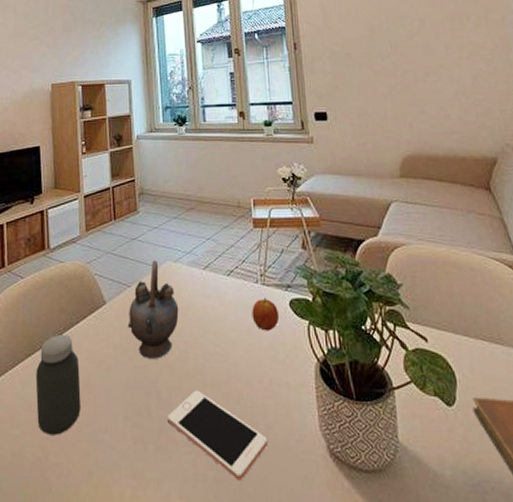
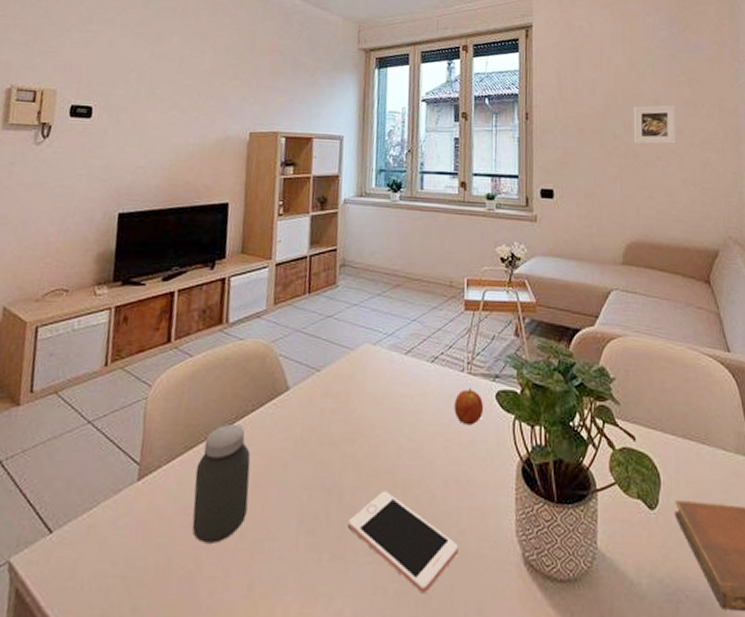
teapot: present [127,260,179,359] -> none [312,342,374,455]
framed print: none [399,22,444,62] -> present [634,105,676,144]

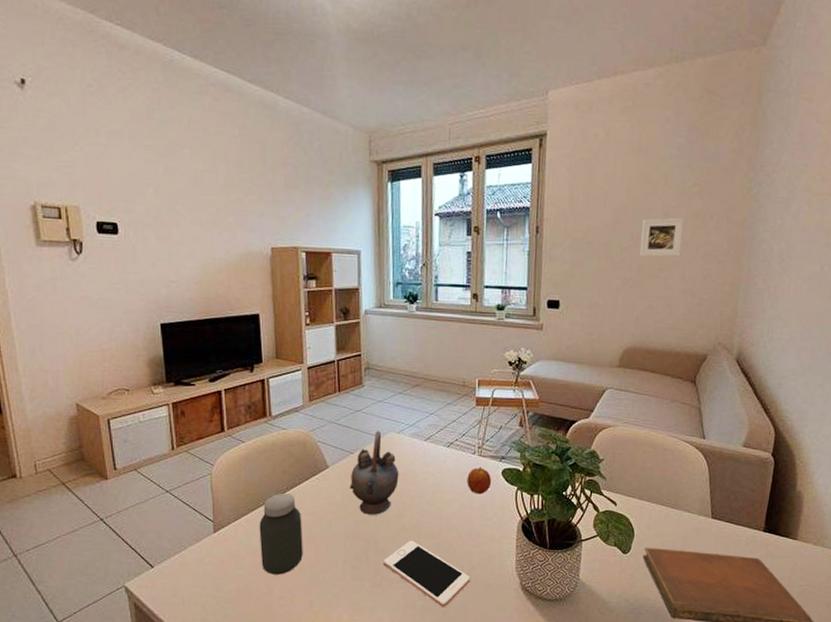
teapot: none [312,342,374,455] -> present [349,431,399,515]

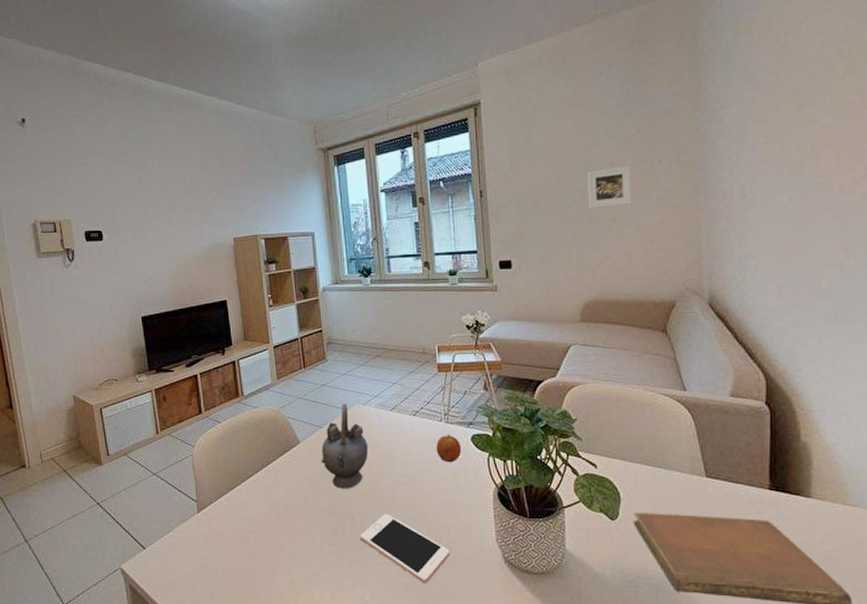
jar: present [259,492,303,575] -> none [239,470,282,553]

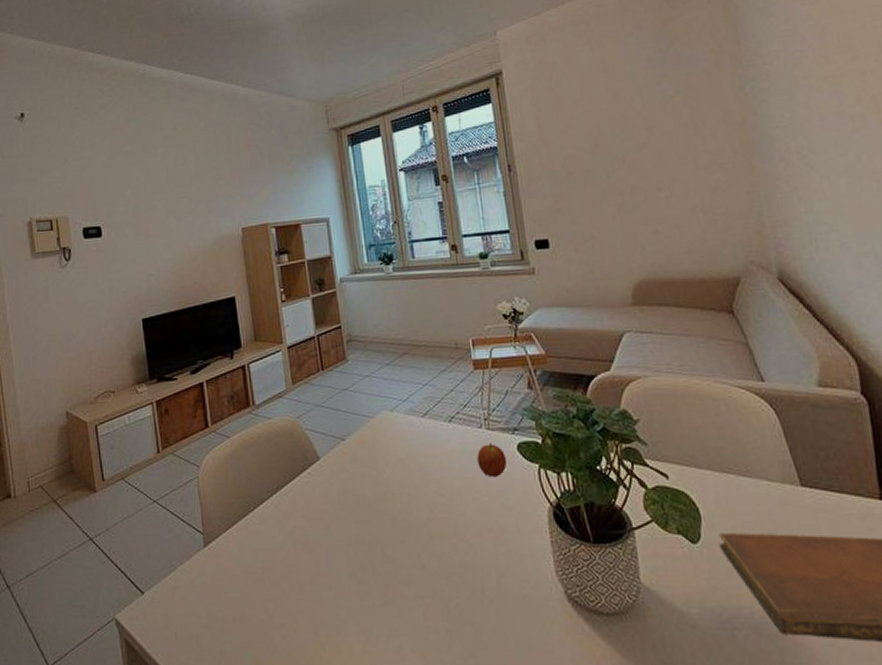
teapot: present [321,404,369,489] -> none [344,410,399,513]
cell phone: present [360,513,450,584] -> none [394,542,502,631]
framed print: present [588,165,632,208] -> none [625,129,678,177]

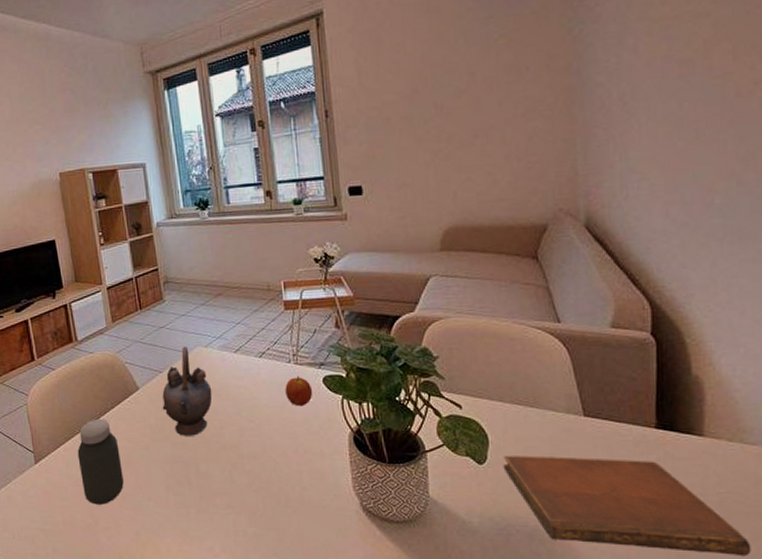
jar: none [251,493,302,596] -> present [77,418,124,505]
teapot: none [344,410,399,513] -> present [162,346,213,436]

